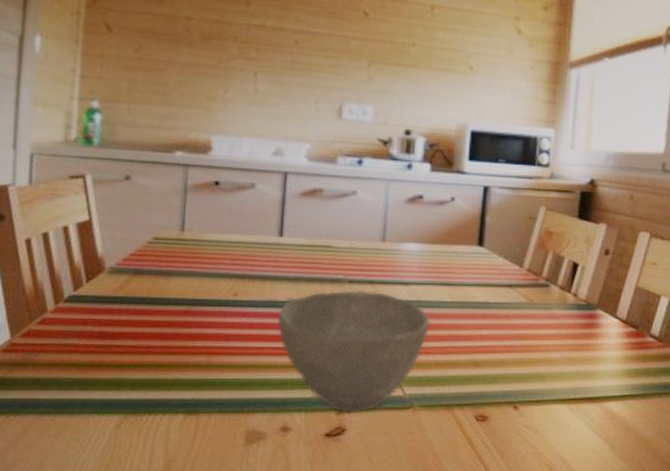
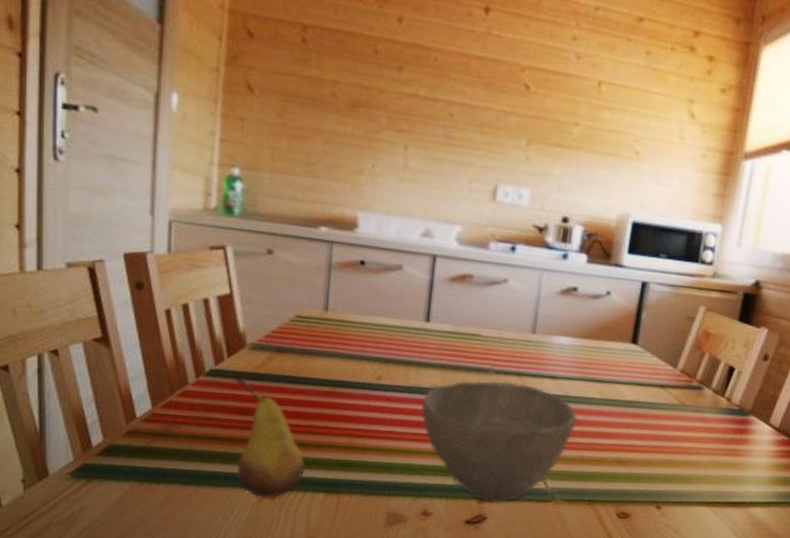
fruit: none [94,301,164,423] -> present [235,377,306,498]

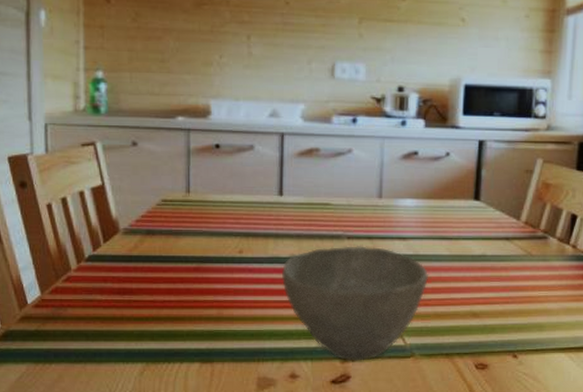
fruit: present [235,377,306,498] -> none [112,260,180,370]

